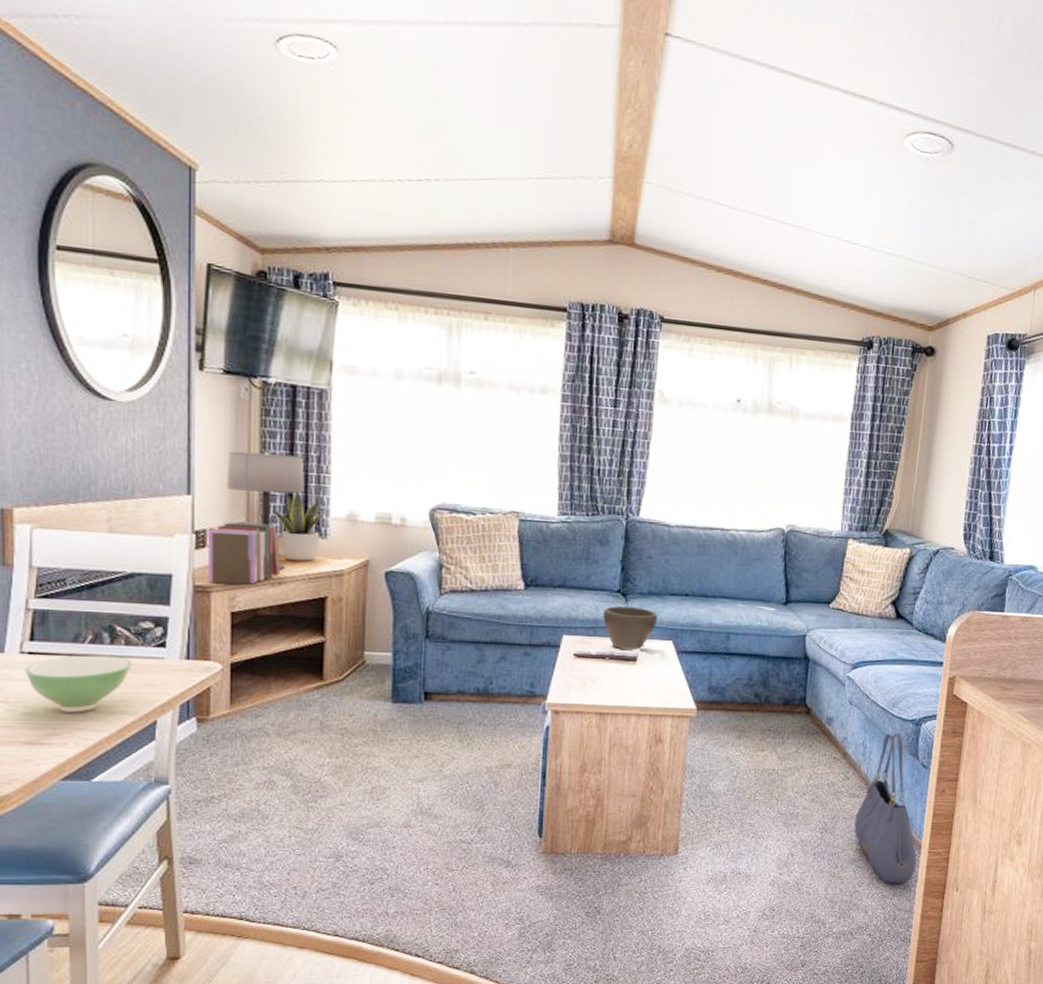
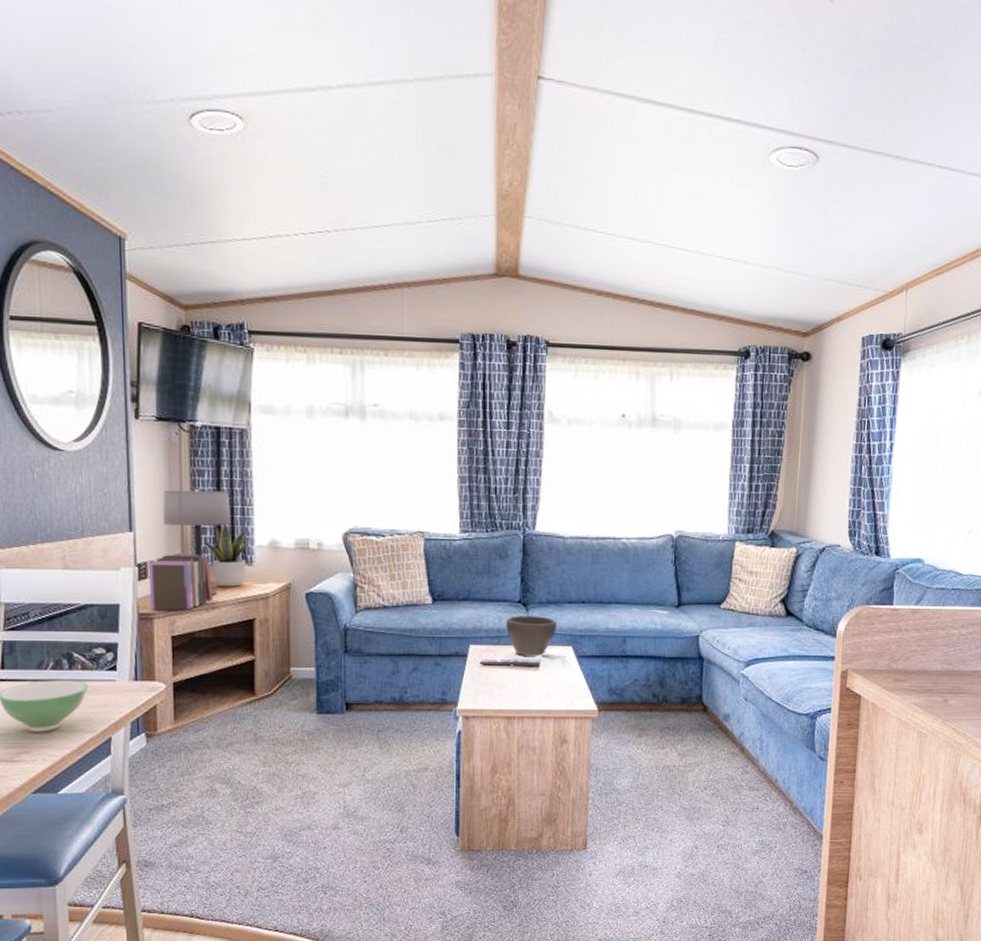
handbag: present [854,732,917,883] -> none [755,726,819,873]

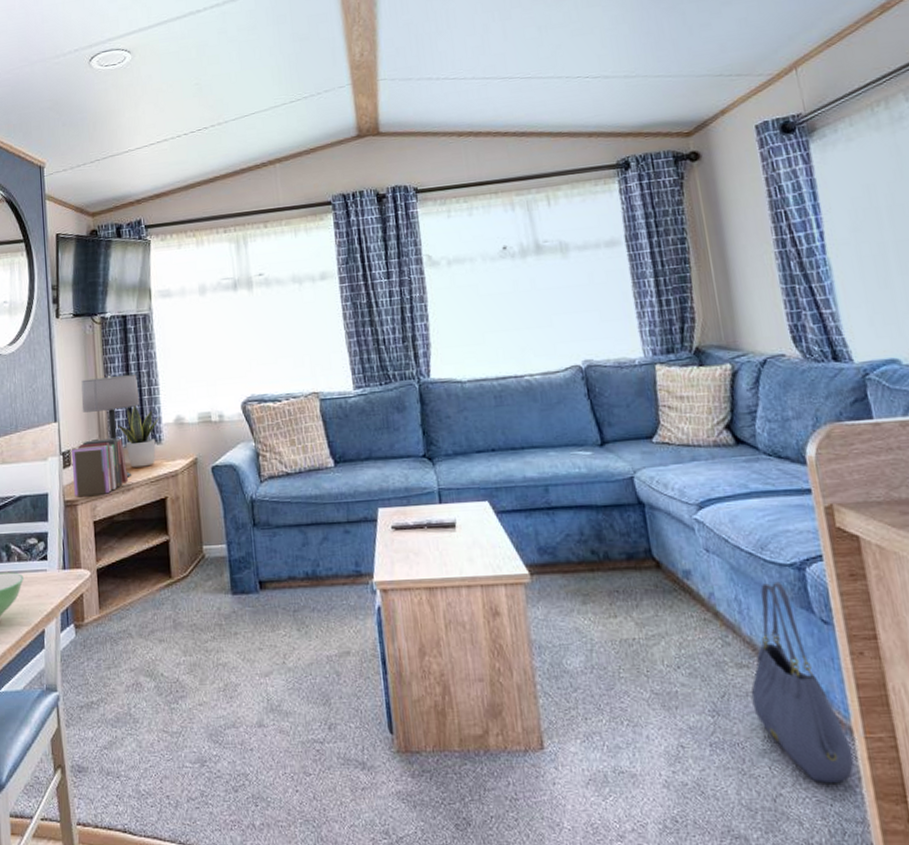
bowl: present [506,616,557,657] -> none [413,470,469,517]
handbag: none [755,726,819,873] -> present [751,581,854,783]

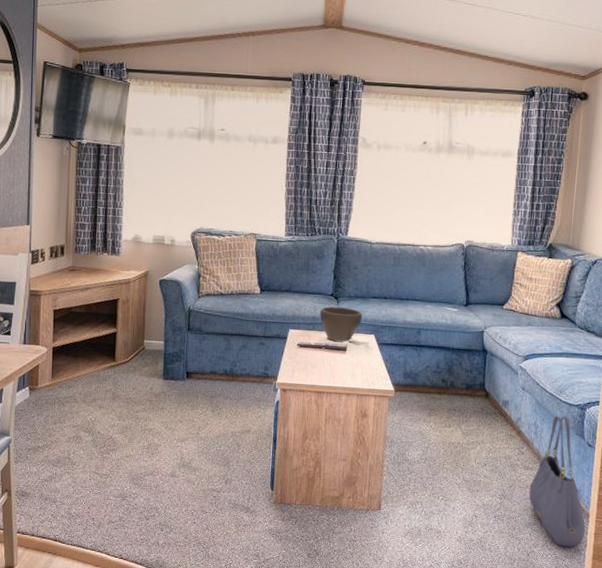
books: present [71,438,129,497] -> none [39,244,88,290]
table lamp: present [81,373,140,478] -> none [53,192,105,279]
potted plant: present [116,405,161,468] -> none [82,221,122,273]
bowl: none [413,470,469,517] -> present [320,306,363,342]

